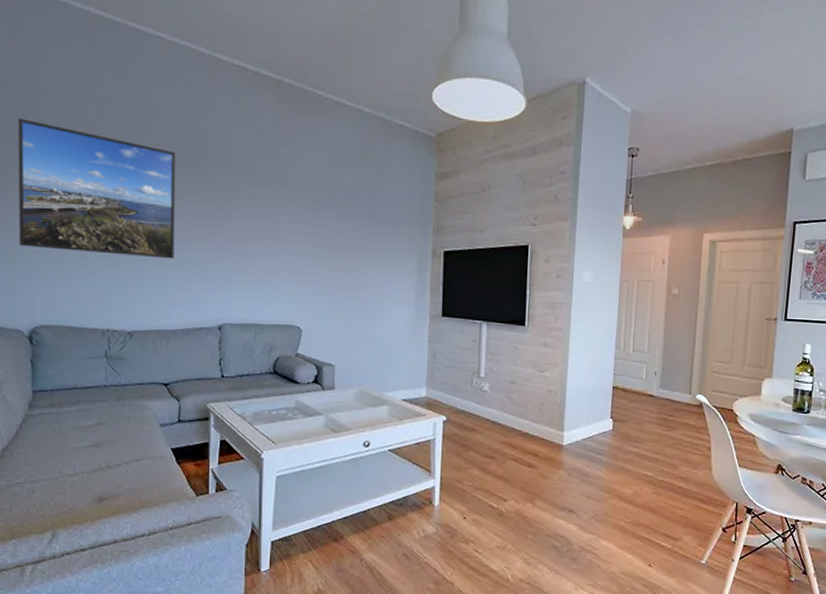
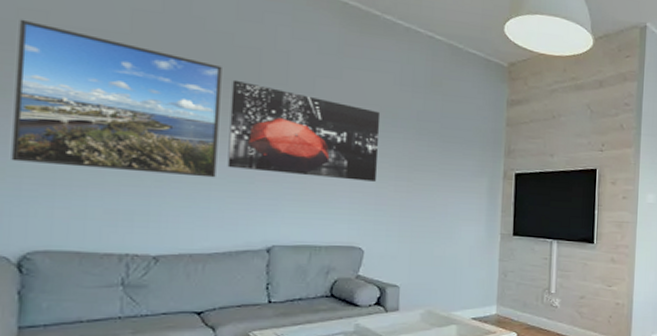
wall art: none [183,164,314,261] -> present [227,79,381,182]

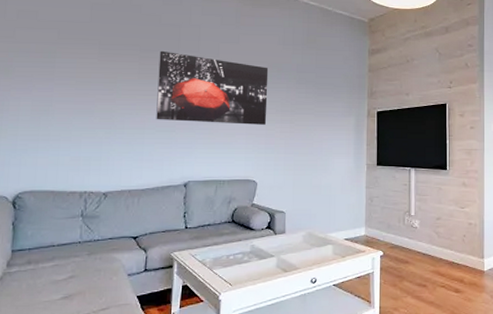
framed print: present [11,19,222,178] -> none [11,18,153,129]

